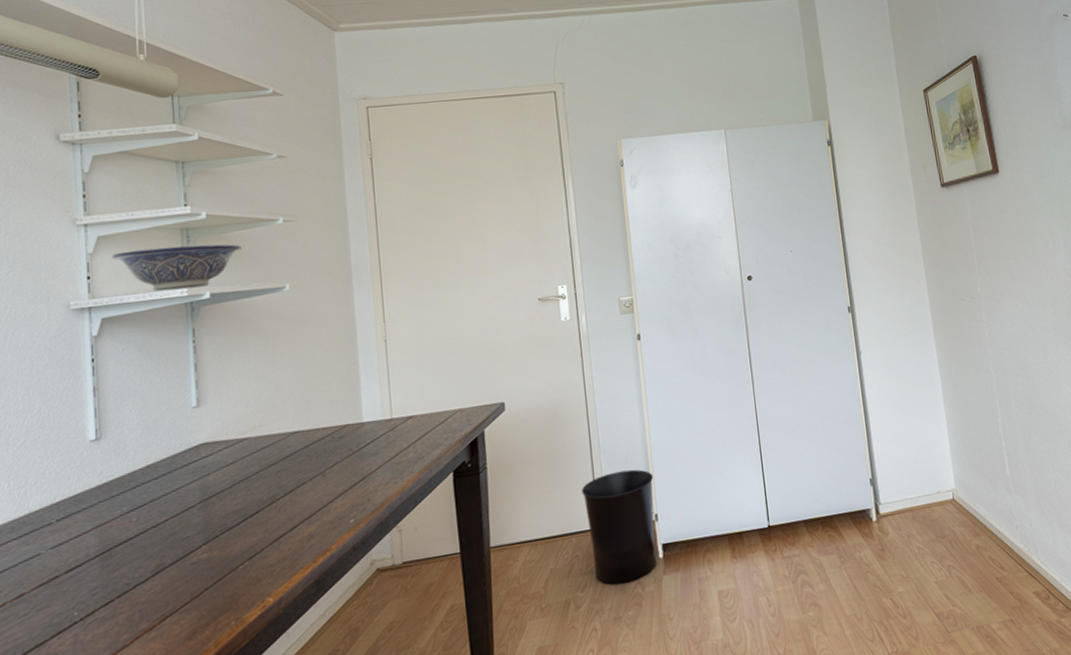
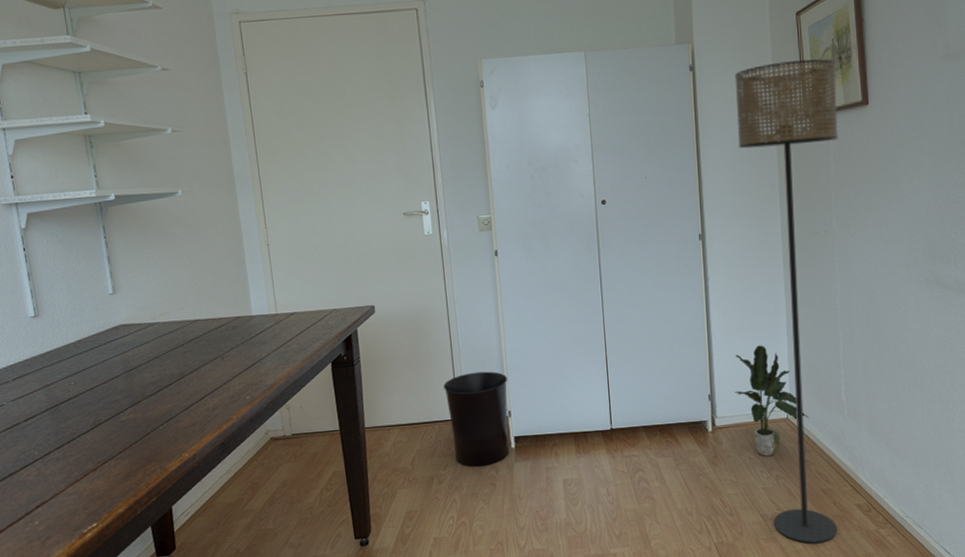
decorative bowl: present [111,244,242,291] -> none [28,150,138,192]
floor lamp: none [870,131,1018,644] -> present [734,58,838,544]
potted plant: none [894,420,976,545] -> present [735,345,810,456]

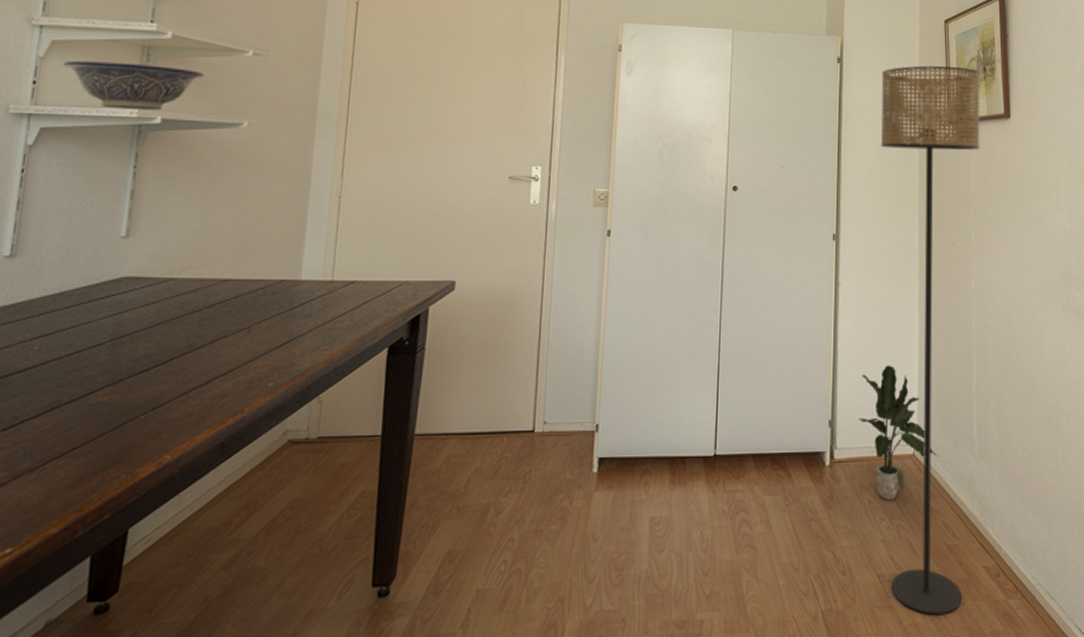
decorative bowl: none [28,150,138,192] -> present [62,60,204,110]
waste bin: present [443,371,509,467] -> none [522,373,601,494]

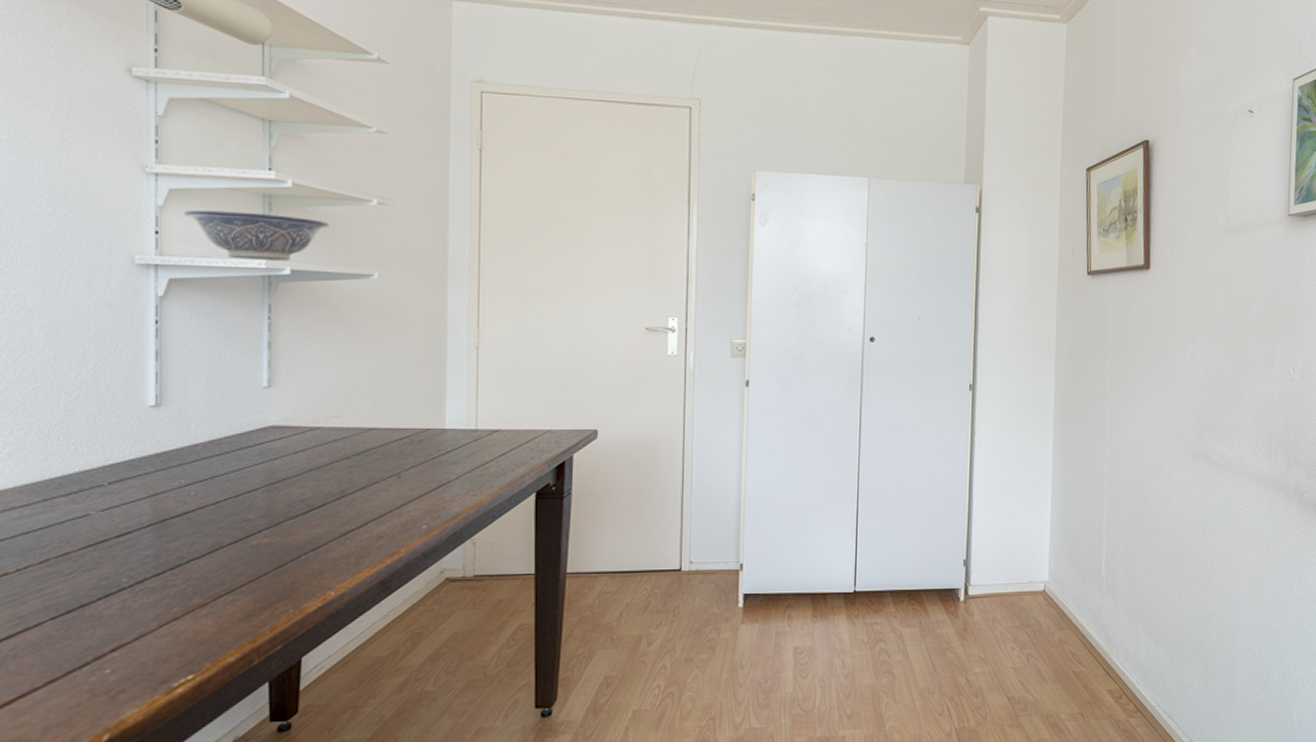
potted plant: present [858,365,938,500] -> none [992,509,1067,632]
floor lamp: present [880,65,980,616] -> none [1018,215,1121,733]

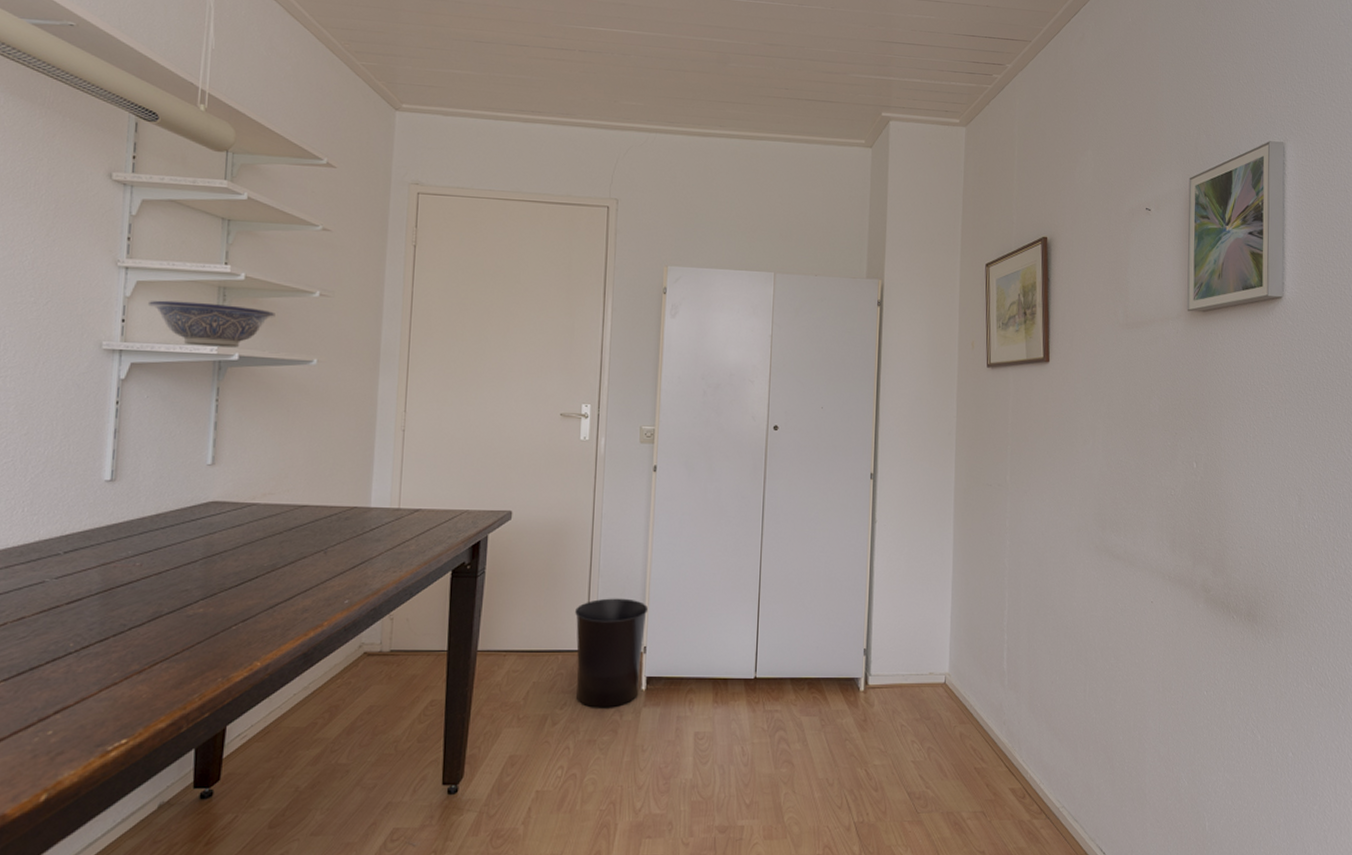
waste bin: none [668,516,744,627] -> present [575,598,649,708]

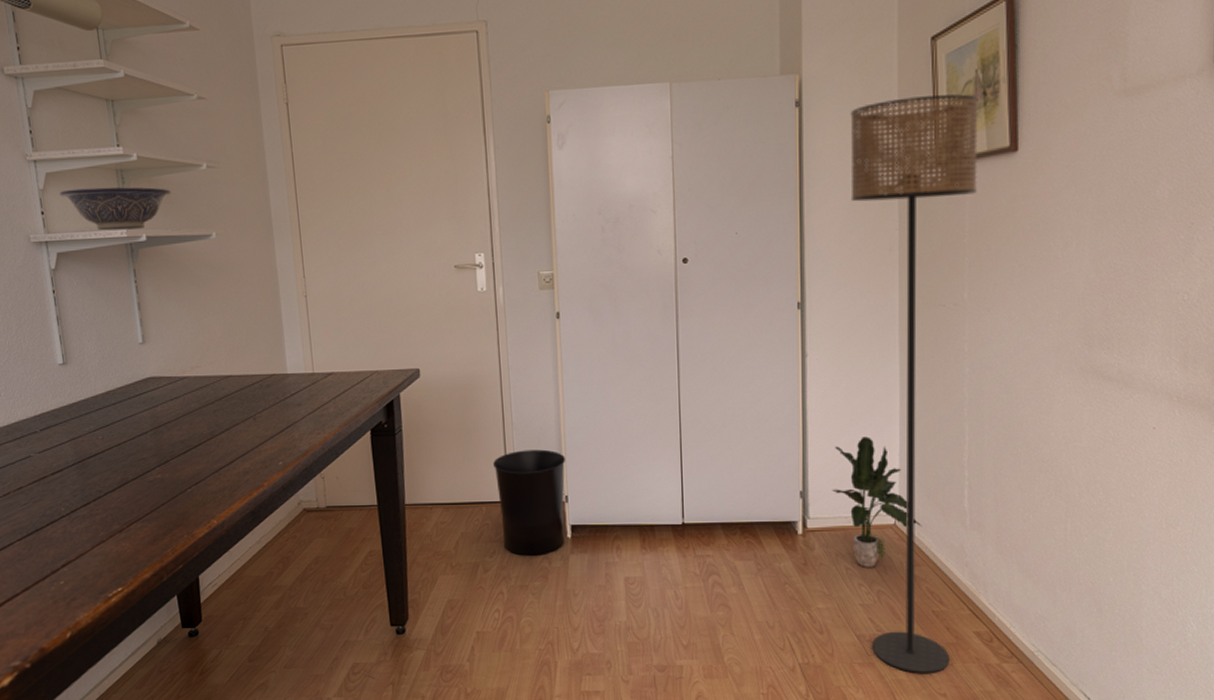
potted plant: none [892,599,969,724] -> present [832,436,923,567]
floor lamp: none [918,309,1020,832] -> present [850,94,978,674]

